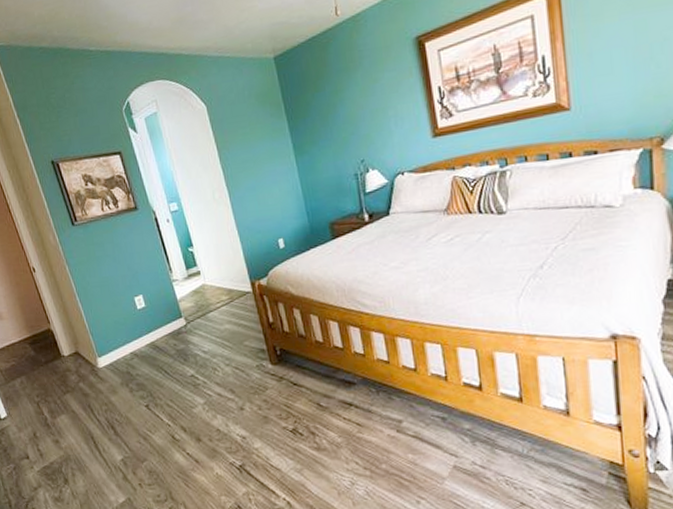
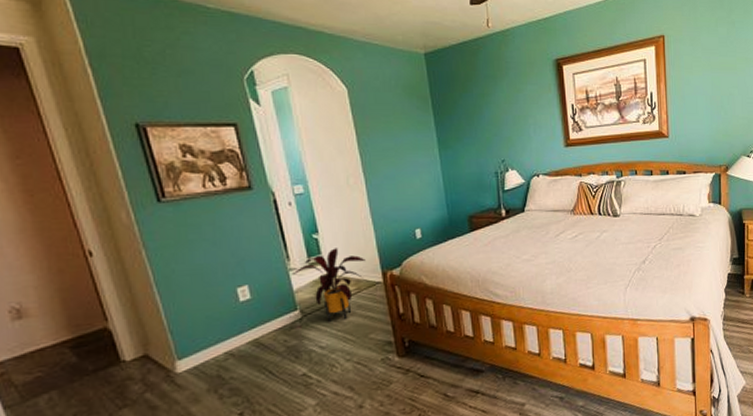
house plant: none [175,260,239,330] -> present [293,248,368,323]

